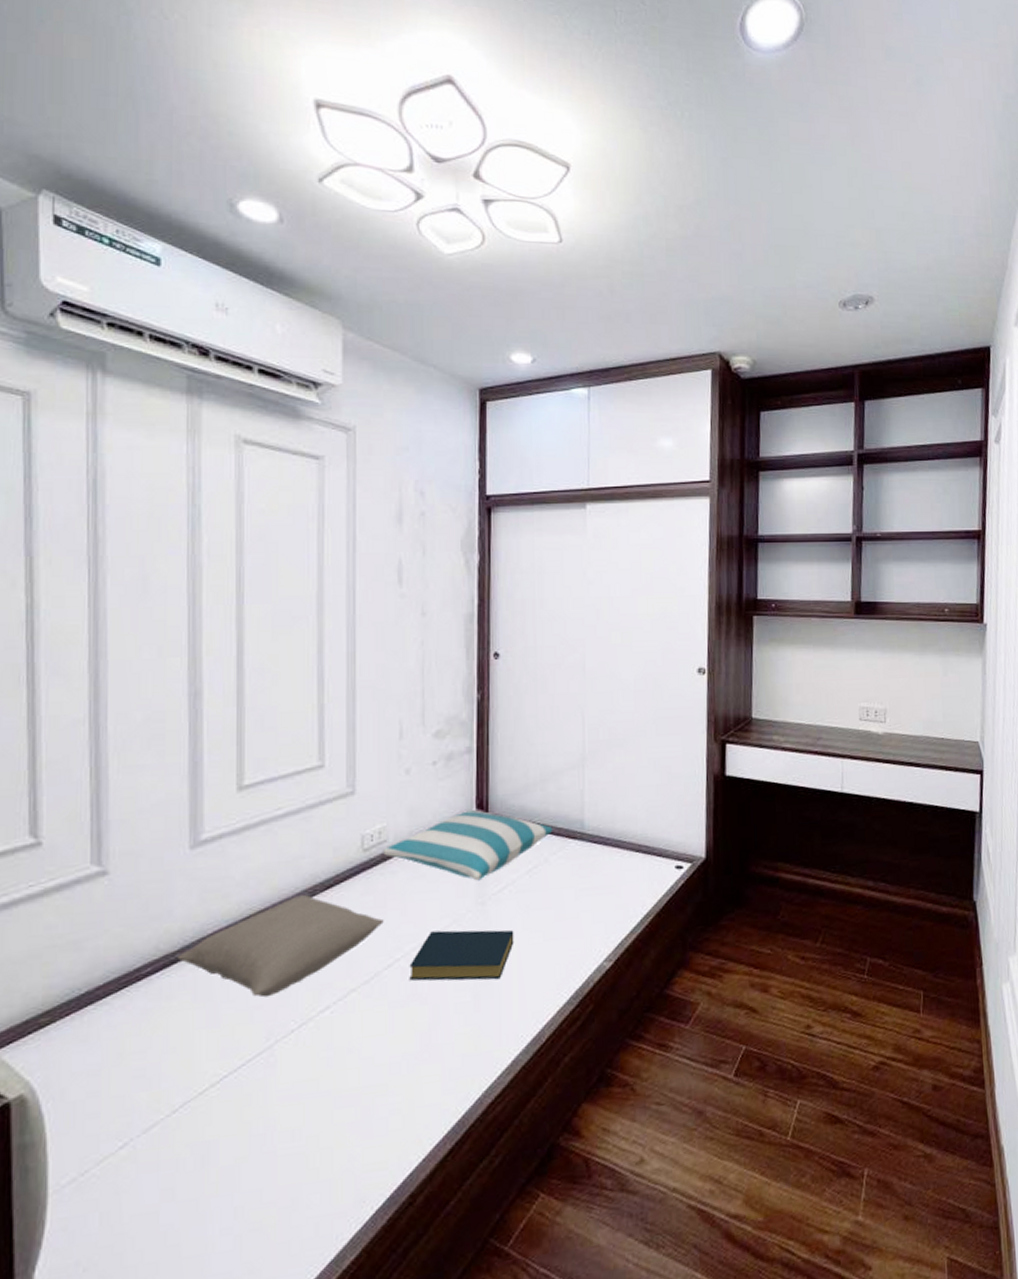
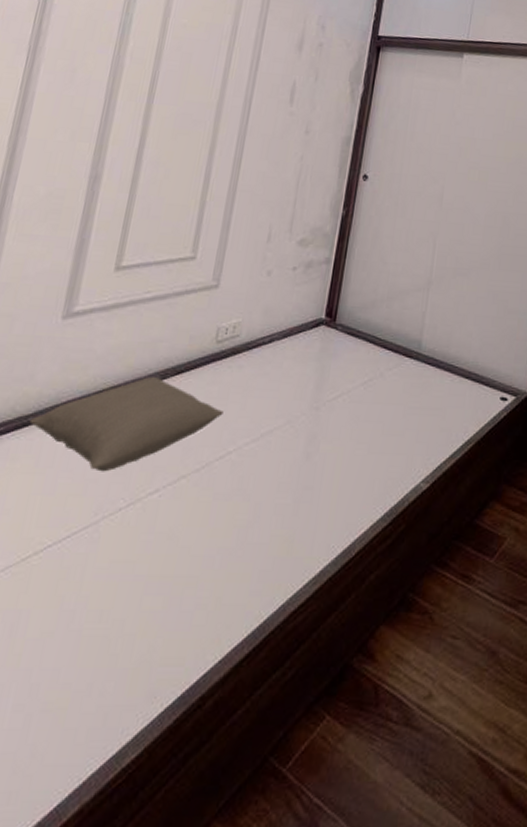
pillow: present [383,809,553,881] -> none [234,316,392,386]
hardback book: present [409,930,514,981] -> none [237,429,342,486]

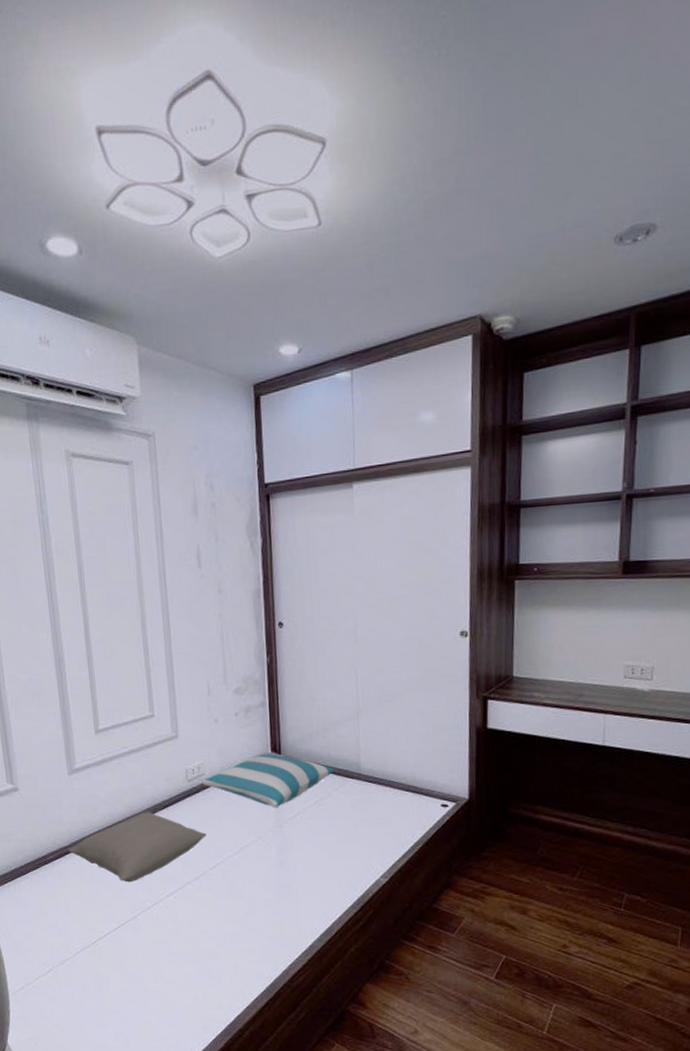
pillow: none [234,316,392,386] -> present [202,751,334,808]

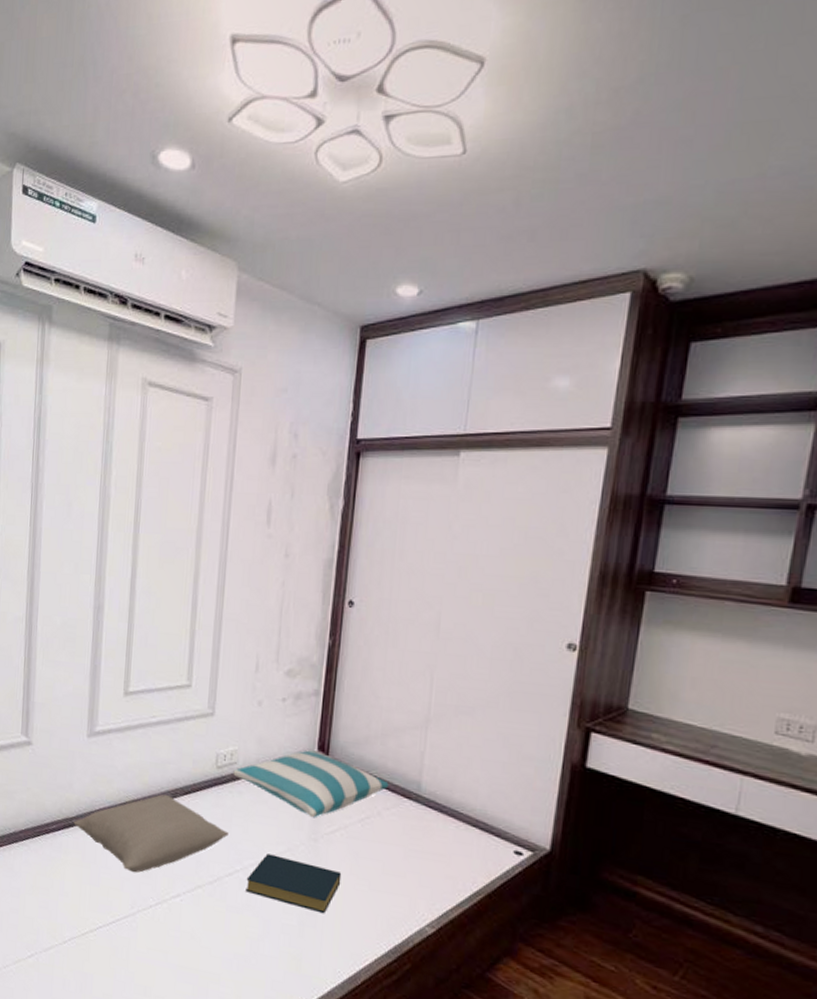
hardback book: none [227,844,307,885] -> present [245,853,342,914]

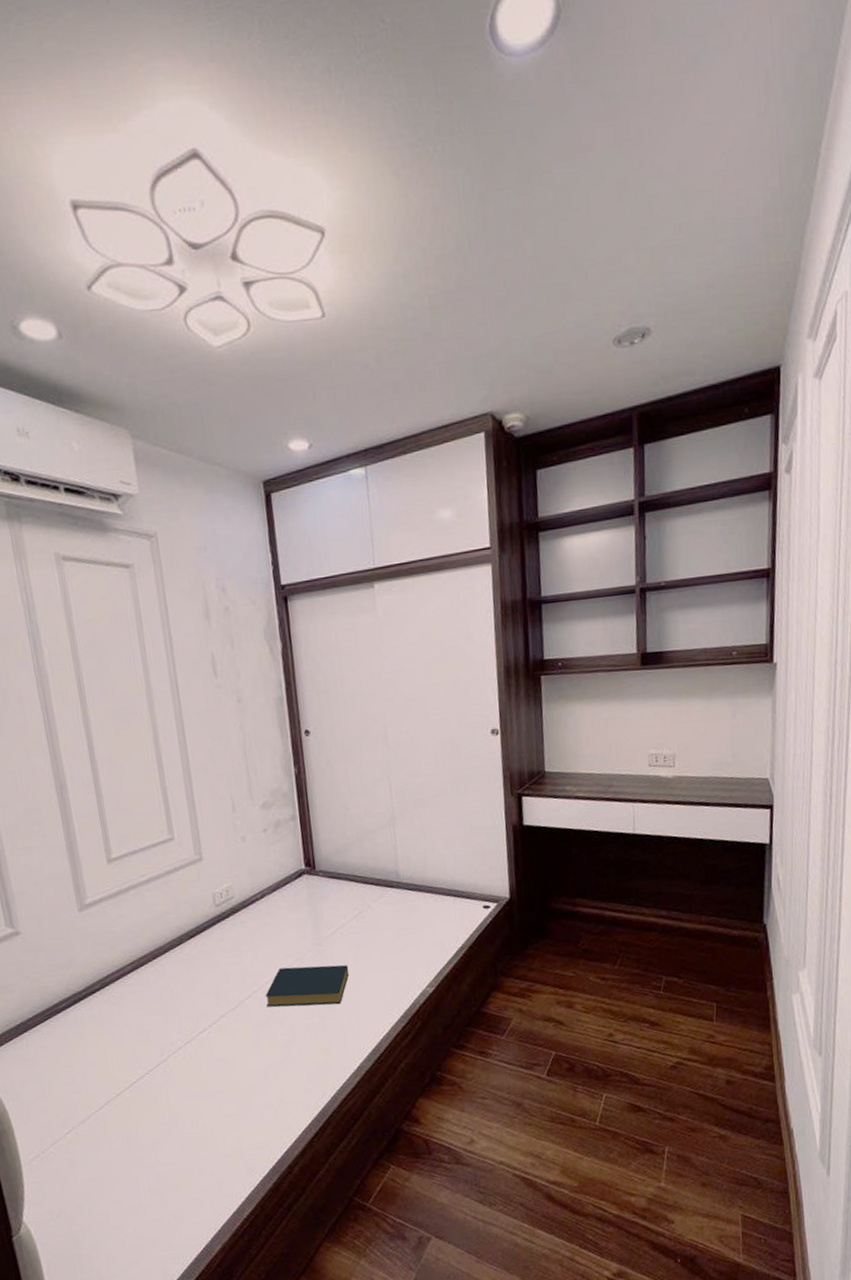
pillow: present [73,794,229,873] -> none [83,943,240,1024]
pillow: present [233,749,389,818] -> none [232,867,373,926]

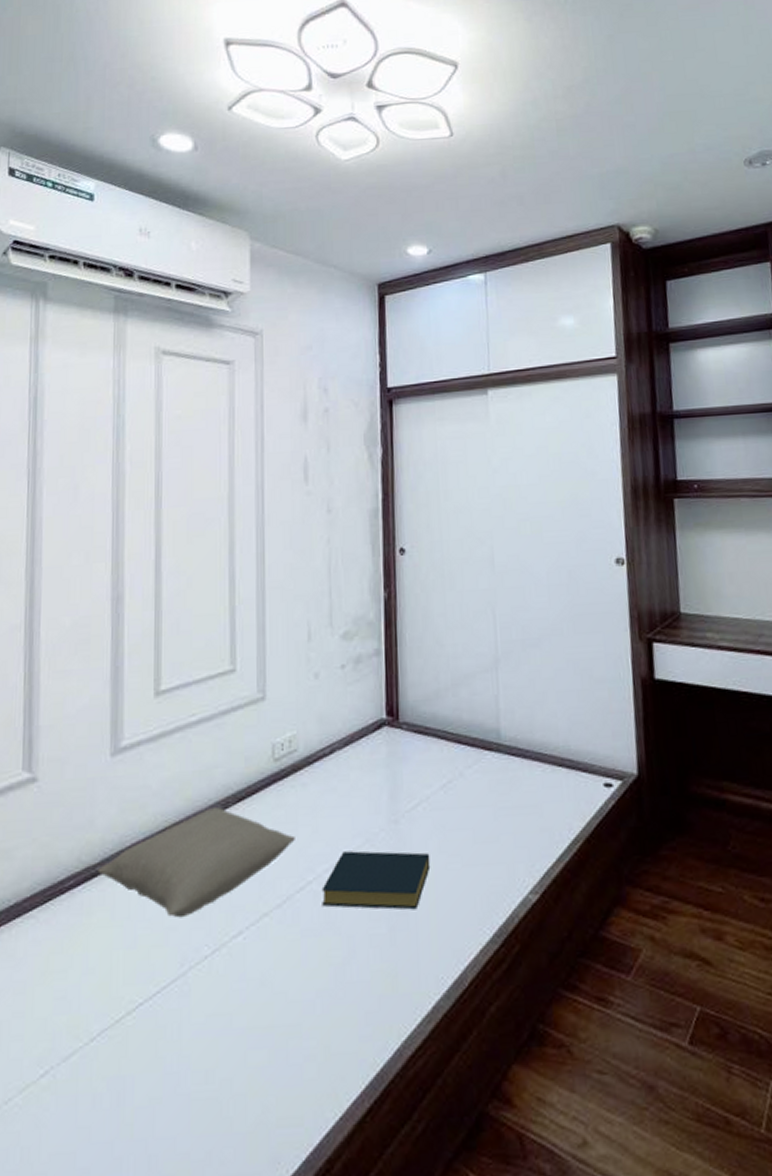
pillow: none [83,943,240,1024] -> present [98,807,295,918]

